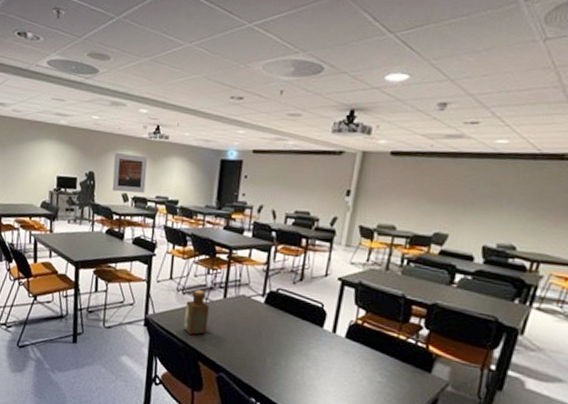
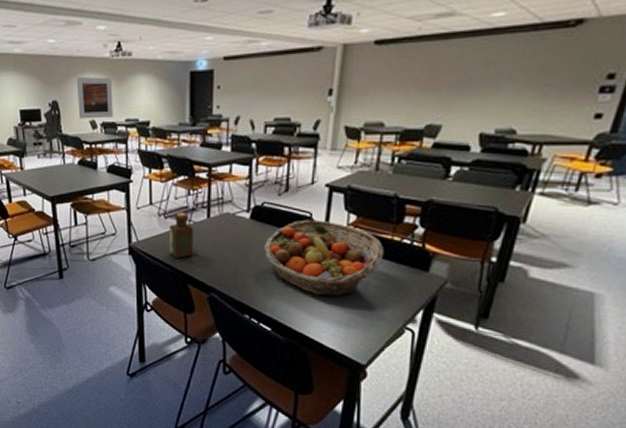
fruit basket: none [276,309,390,389] -> present [265,219,385,296]

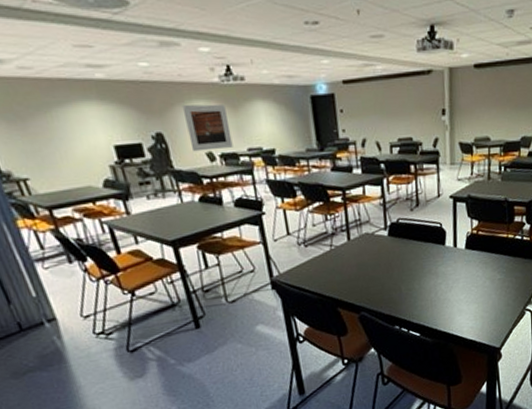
bottle: present [169,213,193,258] -> none [311,238,339,285]
fruit basket: present [265,219,385,296] -> none [404,228,503,296]

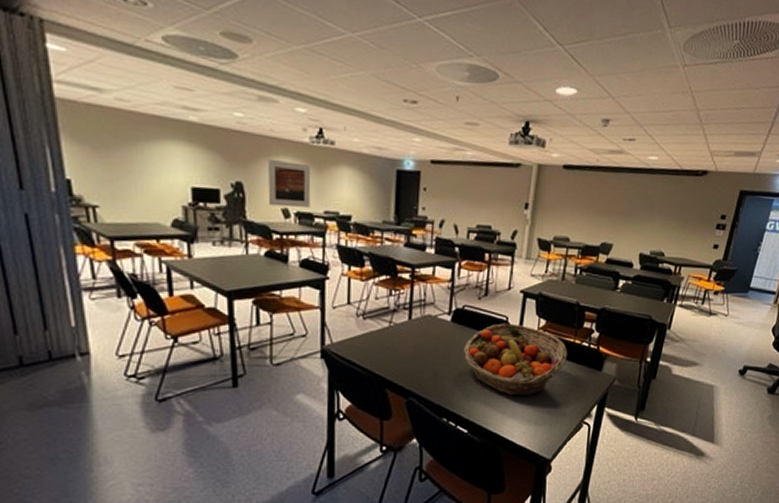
fruit basket: none [404,228,503,296] -> present [464,323,568,396]

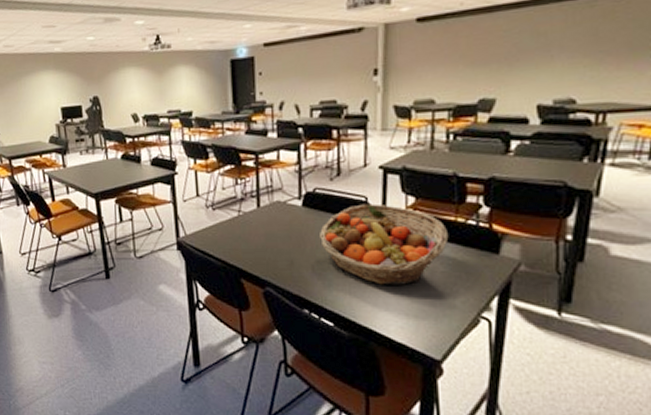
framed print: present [267,158,311,208] -> none [116,70,155,113]

